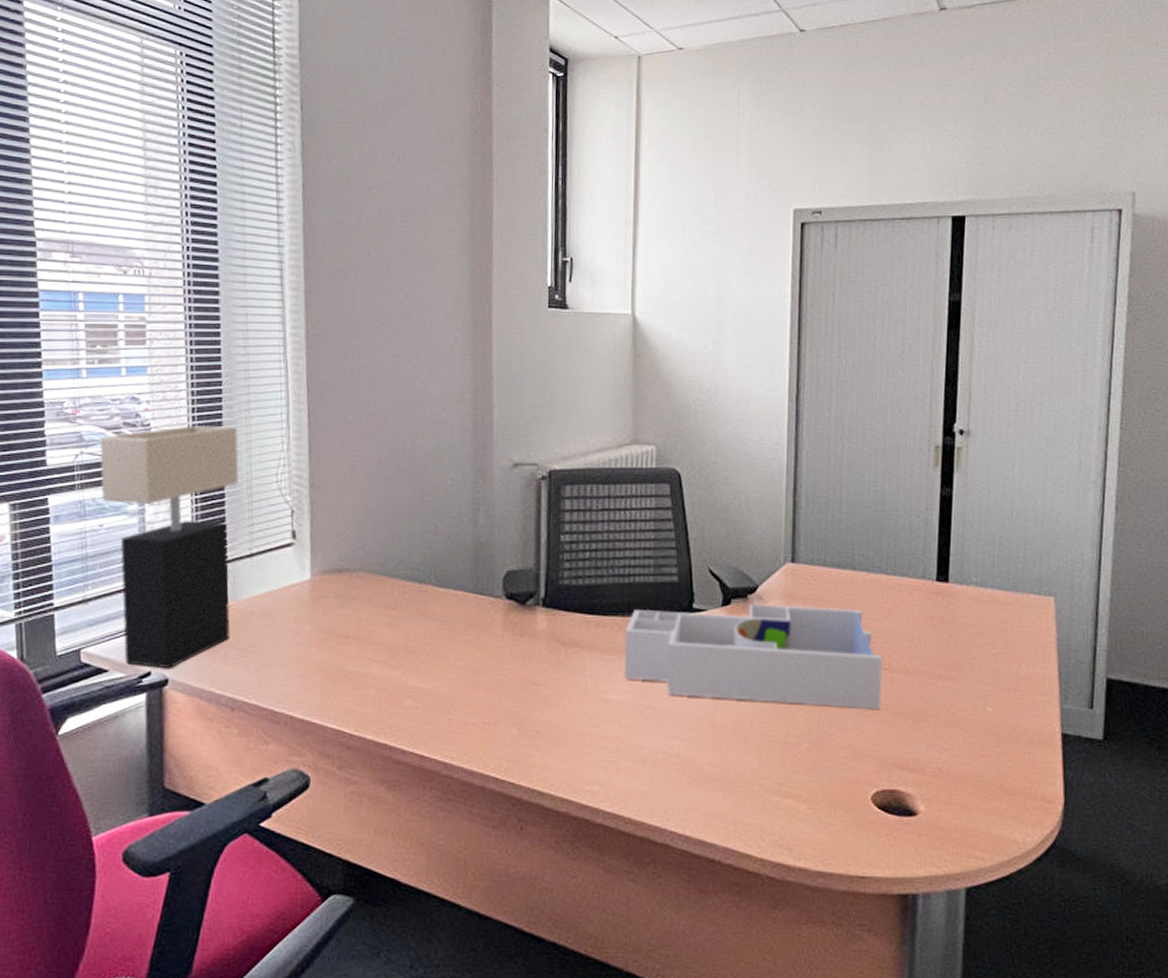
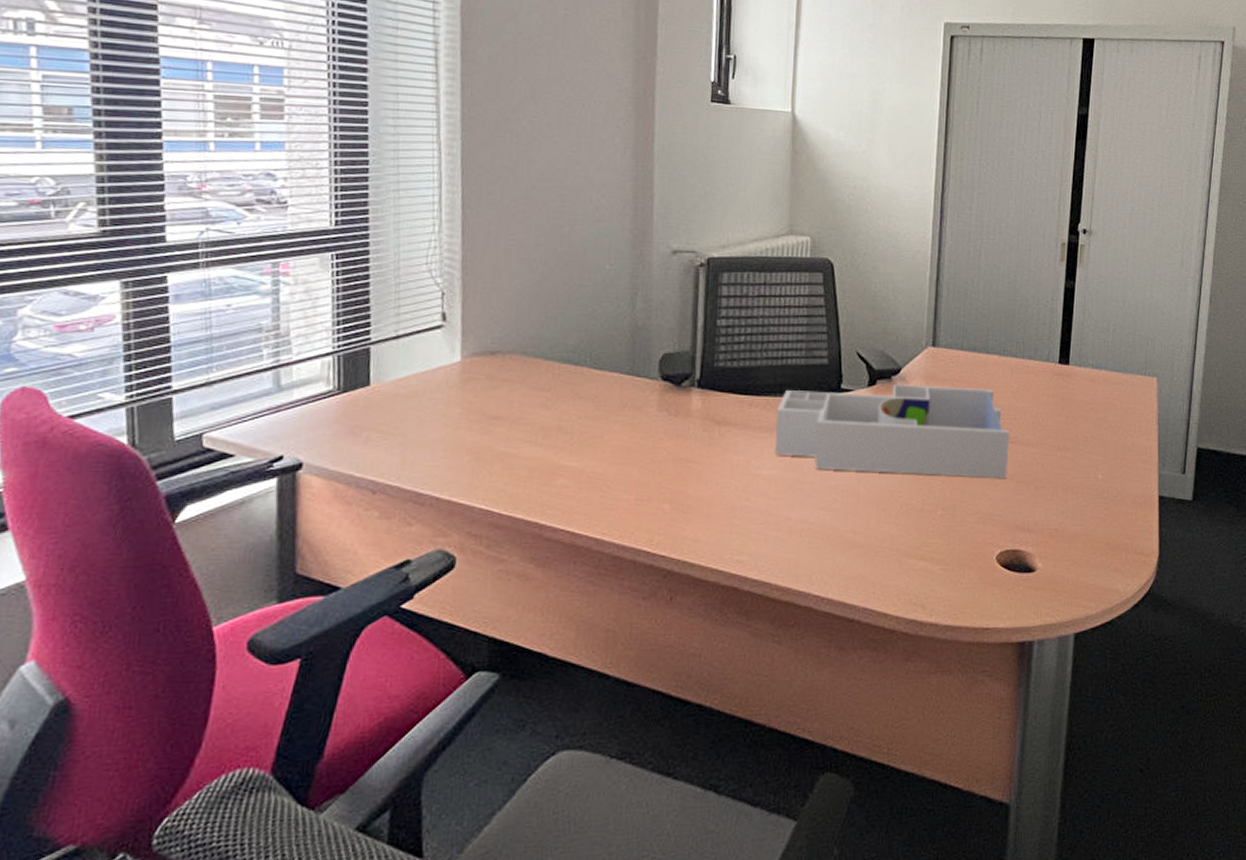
table lamp: present [99,424,239,668] -> none [228,204,385,452]

